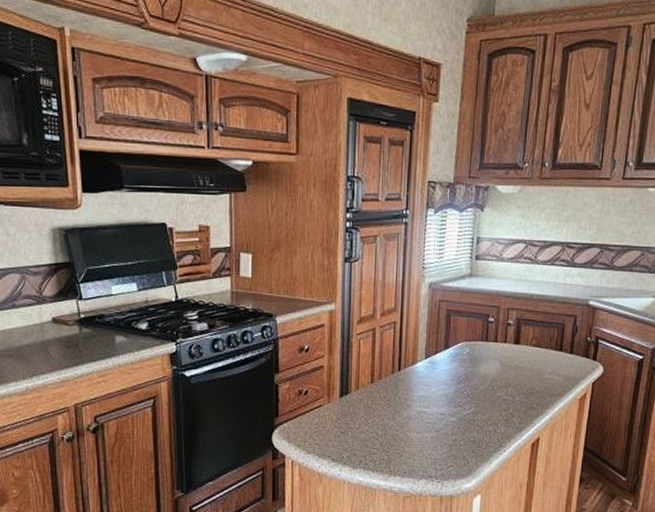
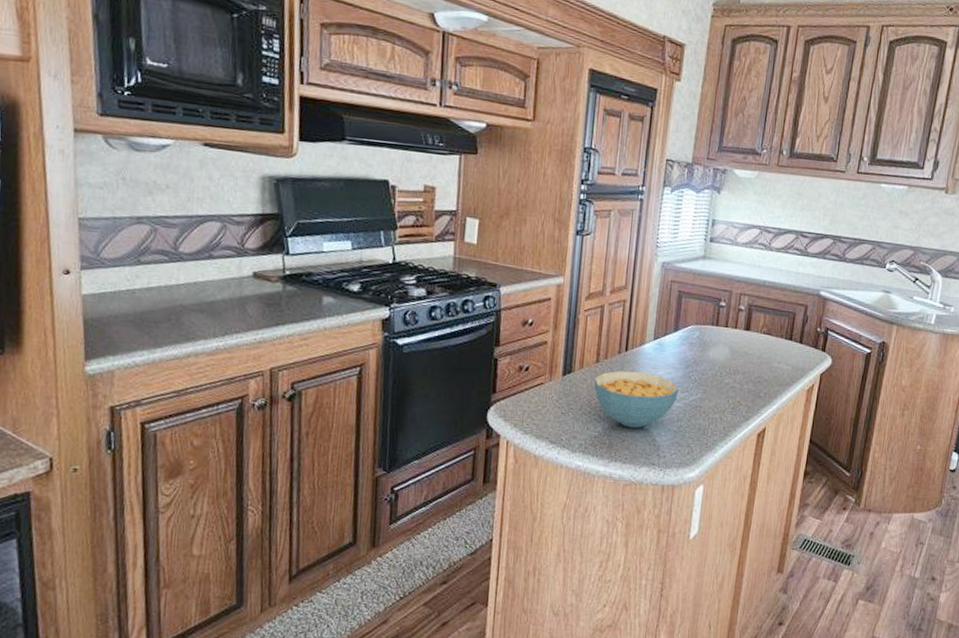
cereal bowl: none [370,390,452,443] -> present [593,370,679,428]

